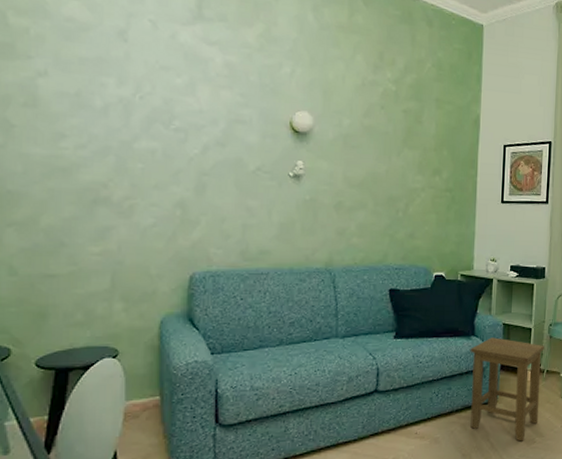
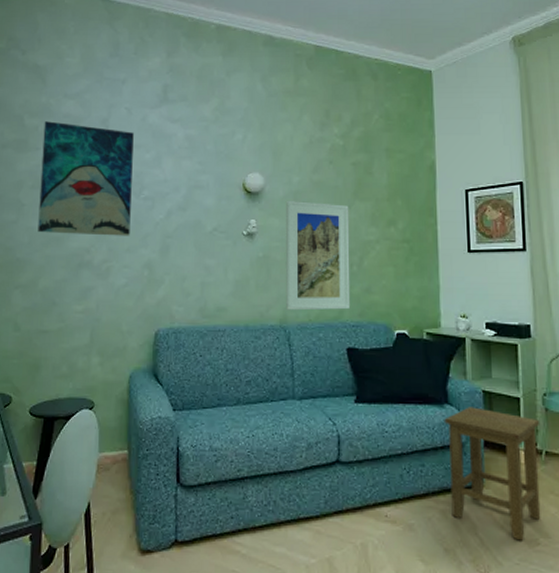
wall art: none [35,23,161,171] -> present [37,121,134,236]
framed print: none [331,143,398,254] -> present [285,200,351,311]

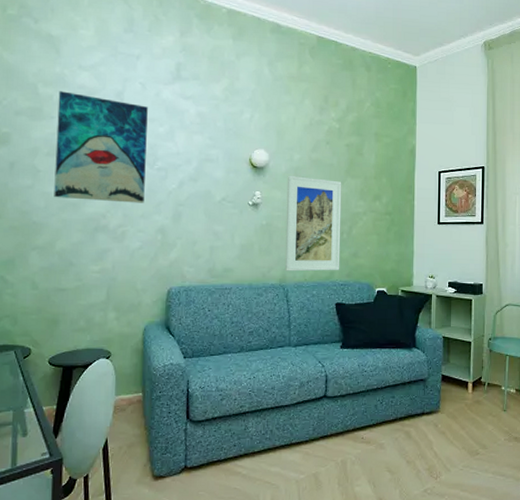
stool: present [444,407,541,541] -> none [412,350,484,452]

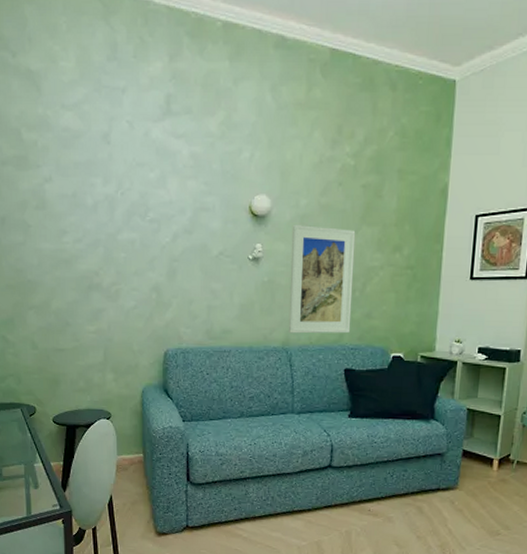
wall art: present [54,91,148,203] -> none [43,136,137,259]

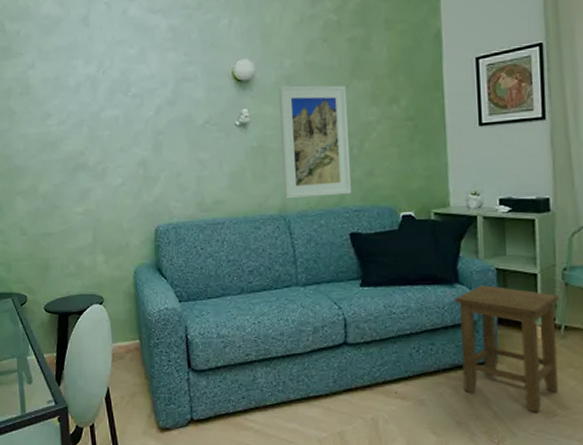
stool: none [426,422,515,532] -> present [454,285,559,413]

